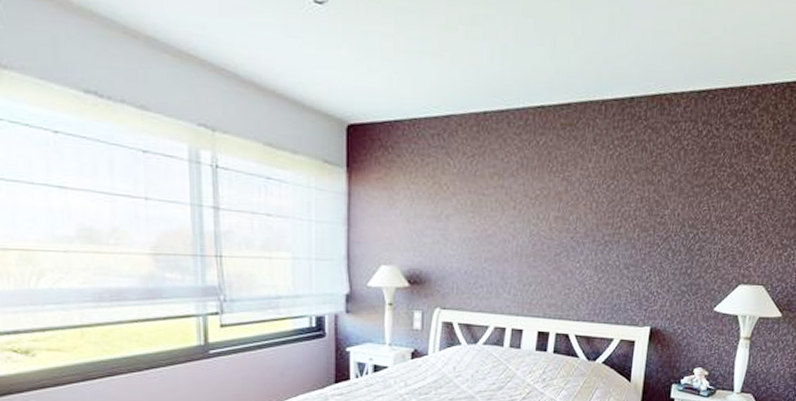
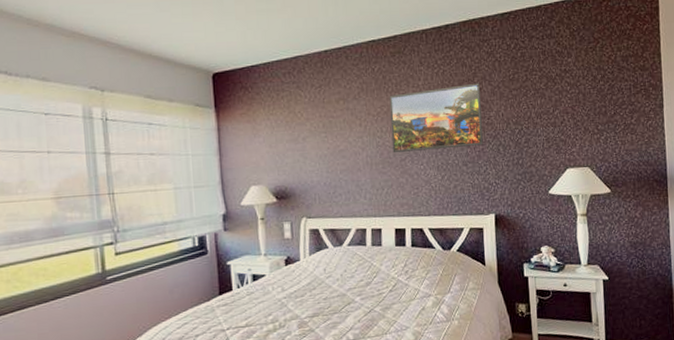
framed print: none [547,173,658,248] -> present [389,83,483,154]

